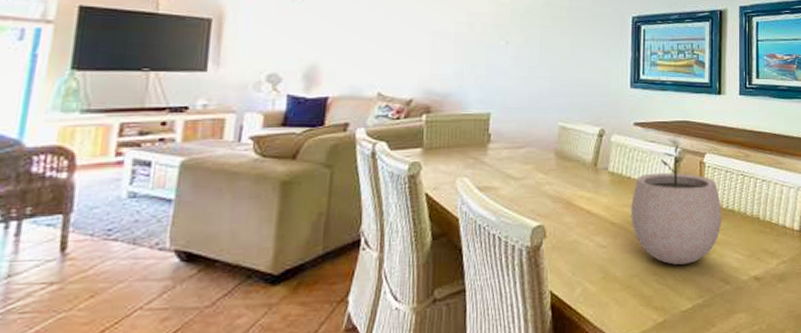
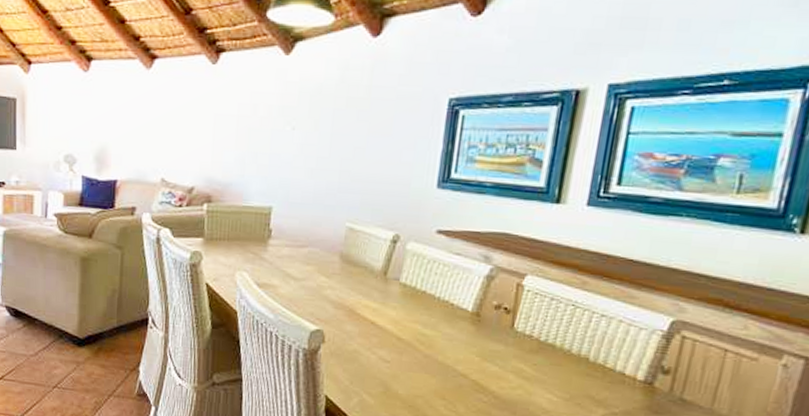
plant pot: present [631,145,722,265] -> none [421,261,539,395]

